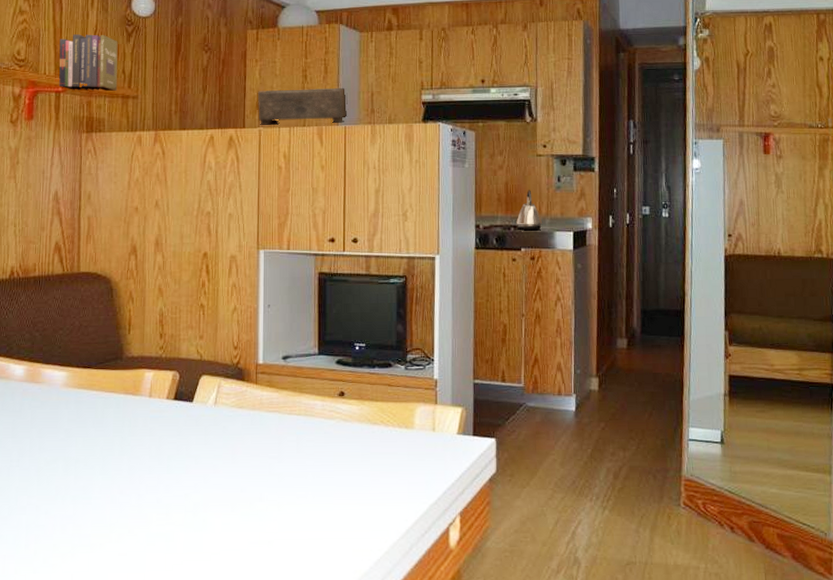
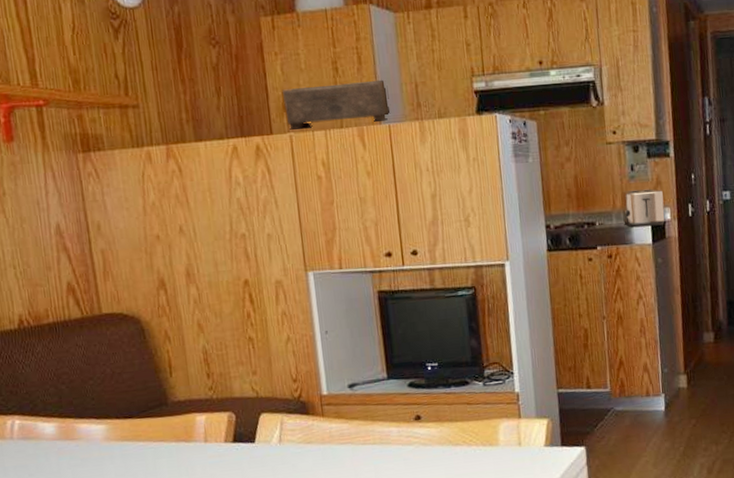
books: present [59,34,118,91] -> none [30,32,113,103]
kettle: present [516,190,542,232] -> none [589,182,617,229]
toaster: none [547,199,587,234] -> present [621,188,665,228]

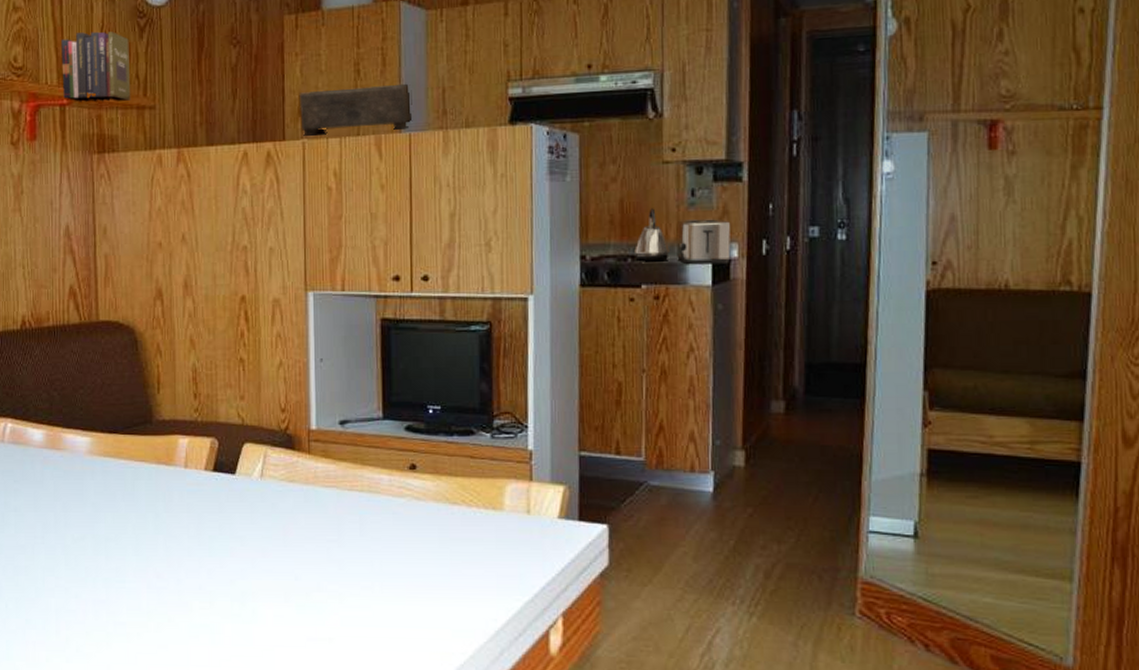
books: none [30,32,113,103] -> present [61,31,131,103]
kettle: none [589,182,617,229] -> present [635,208,669,263]

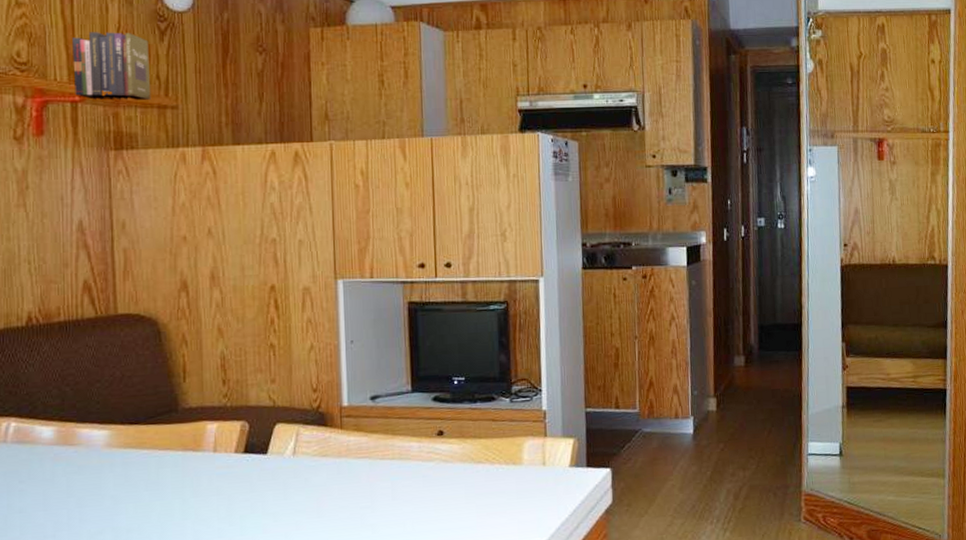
decorative box: present [298,83,413,136] -> none [325,94,434,138]
kettle: present [635,208,669,263] -> none [626,203,653,249]
toaster: present [676,219,731,265] -> none [658,212,700,250]

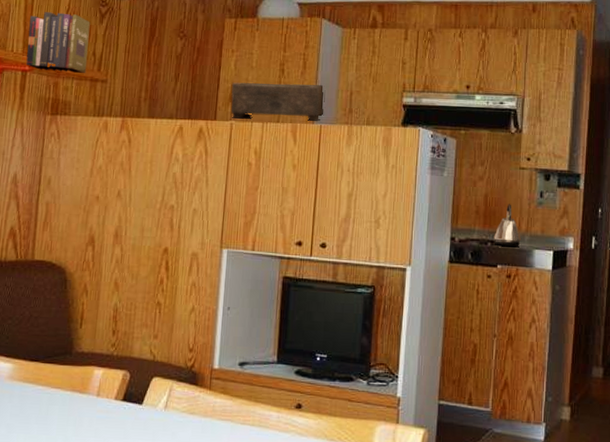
decorative box: none [325,94,434,138] -> present [231,82,326,121]
kettle: none [626,203,653,249] -> present [494,204,521,249]

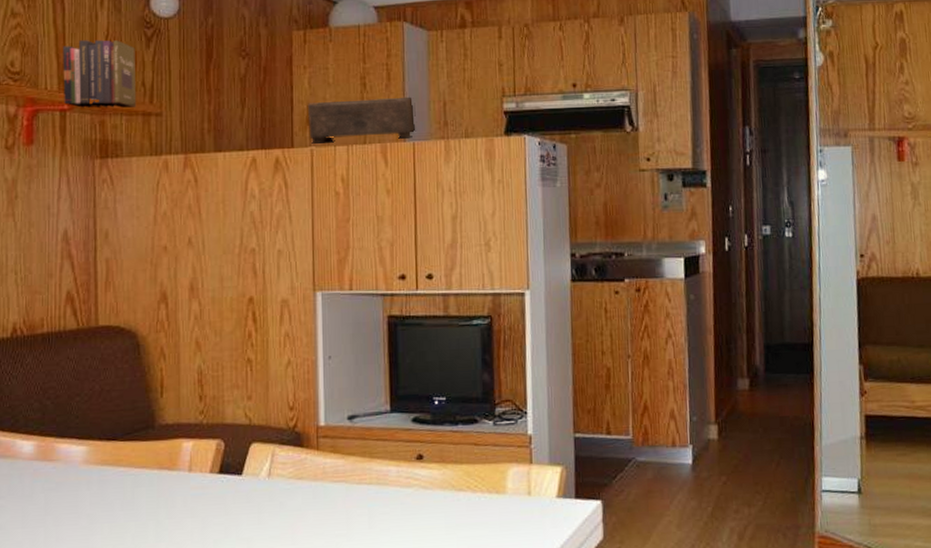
kettle: present [494,204,521,249] -> none [618,210,648,260]

